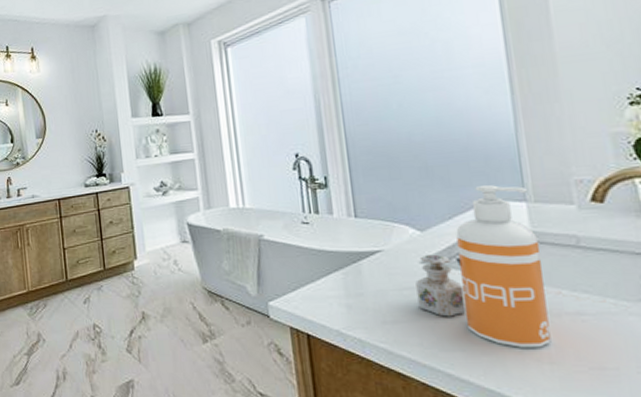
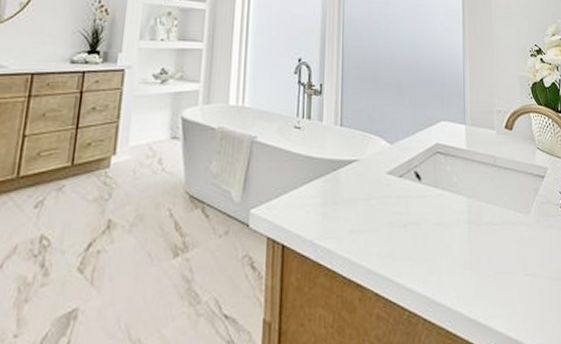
perfume bottle: present [415,254,466,317] -> none [381,166,416,226]
soap dispenser: present [456,185,551,348] -> none [416,107,472,255]

